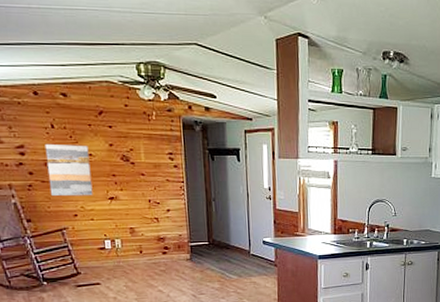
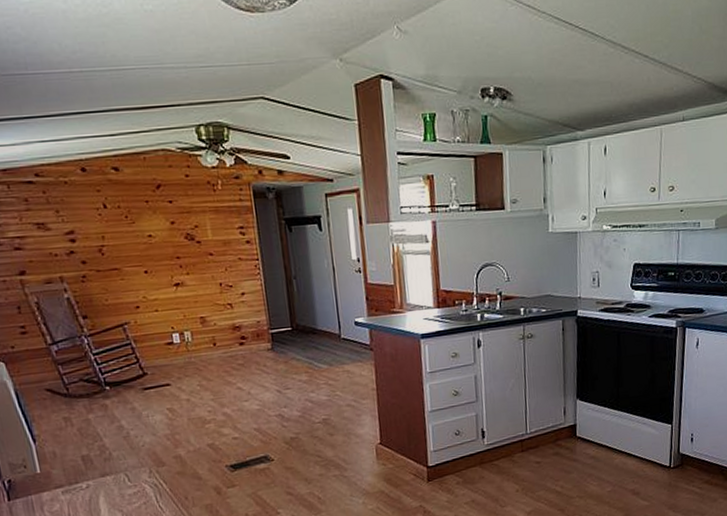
wall art: present [44,143,93,197] -> none [97,225,156,287]

